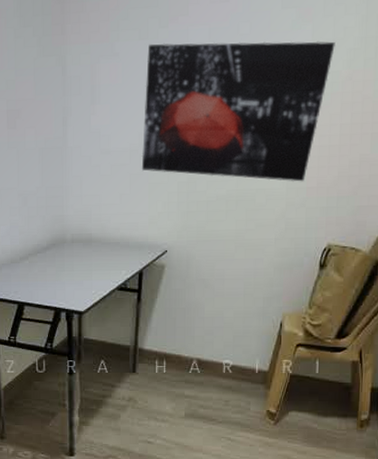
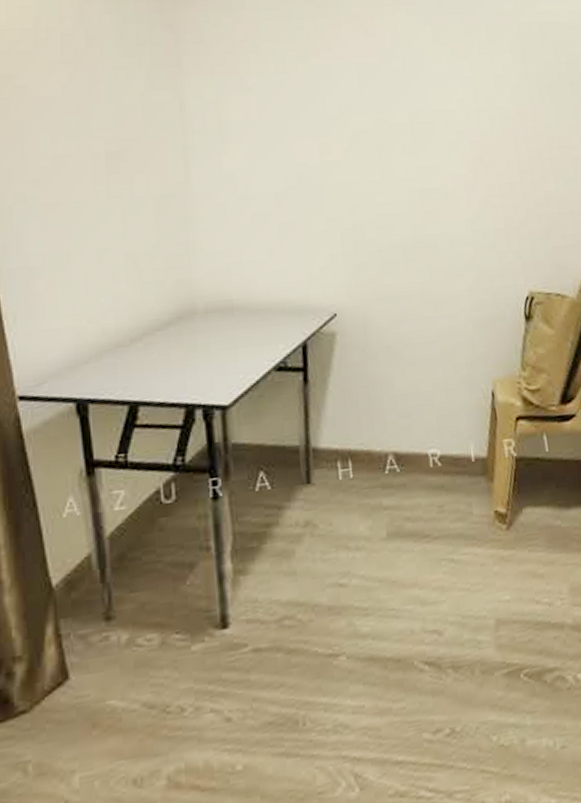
wall art: present [141,41,335,182] -> none [287,77,497,224]

